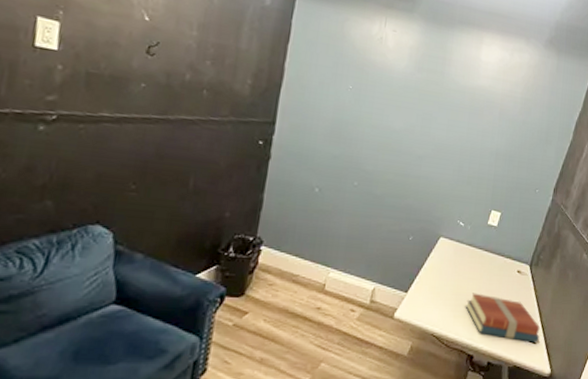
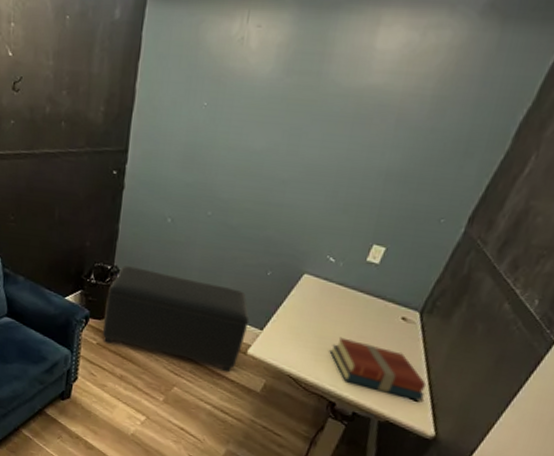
ottoman: none [240,236,395,338] -> present [102,266,250,371]

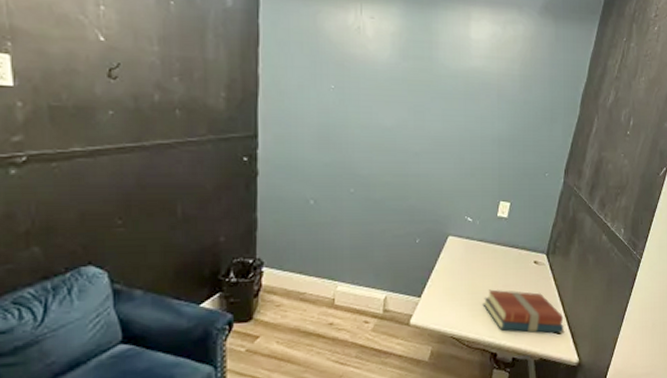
ottoman: present [102,266,250,371] -> none [251,256,407,347]

